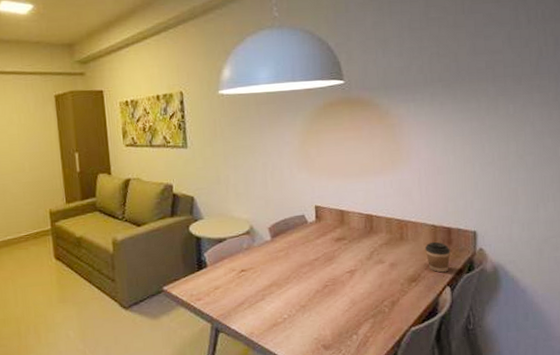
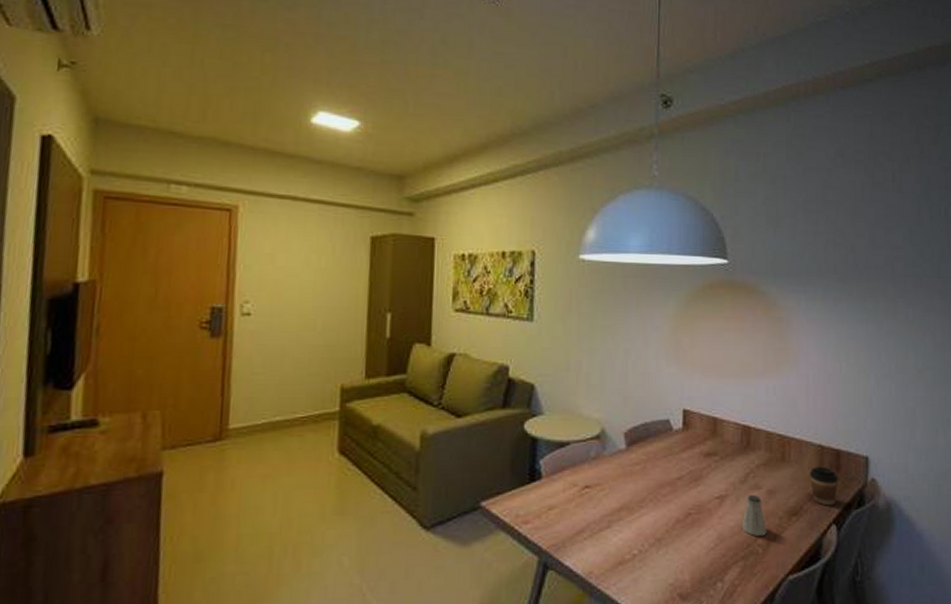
saltshaker: none [370,267,391,300] -> present [741,494,767,537]

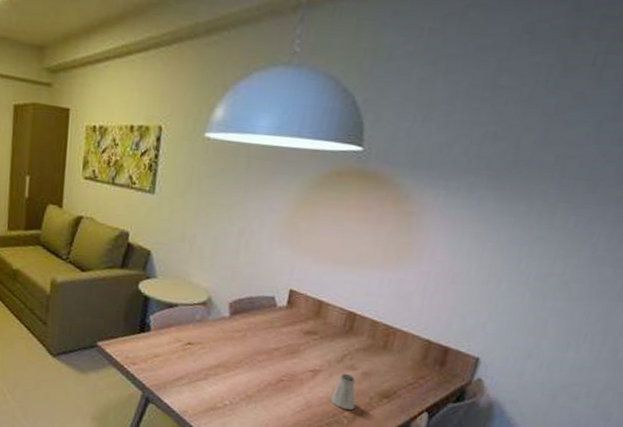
coffee cup: present [809,466,839,506] -> none [408,358,441,396]

